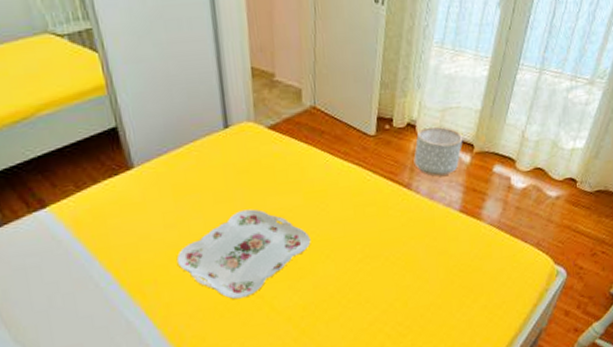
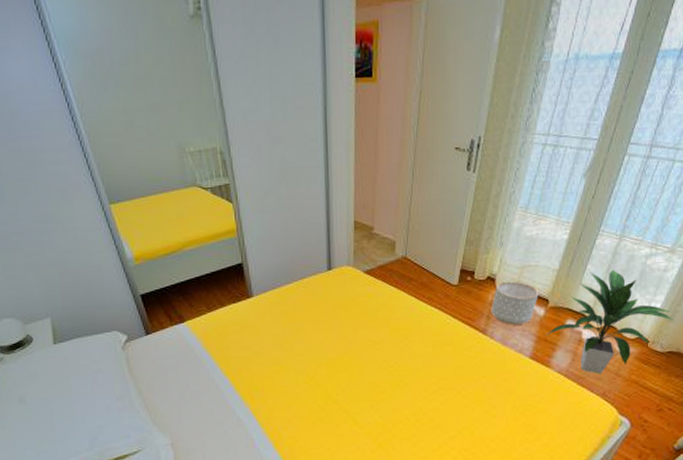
serving tray: present [176,209,311,300] -> none [280,338,393,412]
indoor plant: none [474,106,600,222] -> present [546,269,674,374]

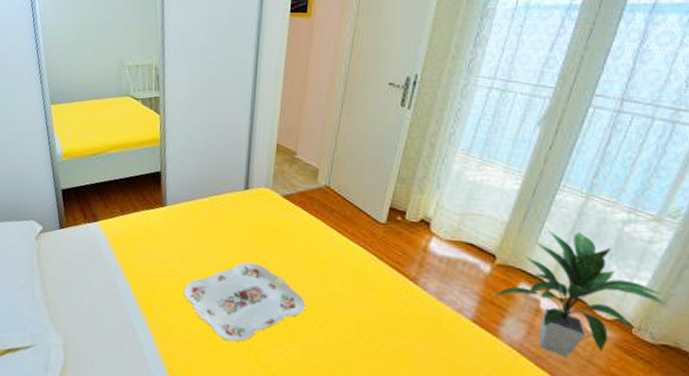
serving tray: none [280,338,393,412] -> present [183,262,306,342]
planter: present [491,281,539,325] -> none [424,227,484,280]

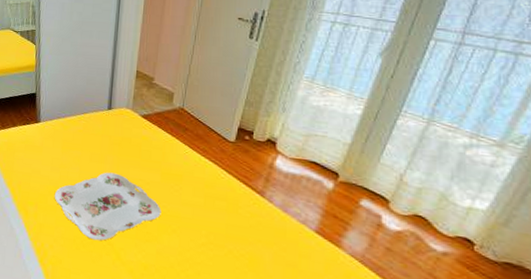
indoor plant: present [493,231,668,357] -> none [336,152,511,269]

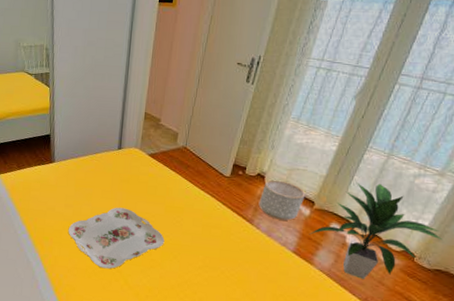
planter: none [270,146,327,194] -> present [258,179,306,221]
indoor plant: none [336,152,511,269] -> present [310,182,443,279]

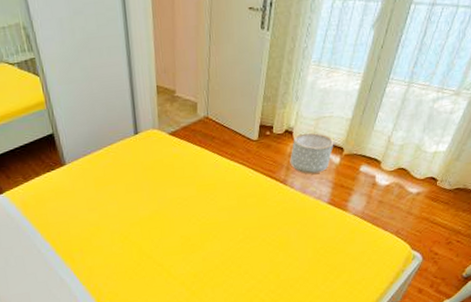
serving tray: present [68,207,165,269] -> none [97,198,202,267]
indoor plant: present [310,182,443,279] -> none [342,115,461,214]

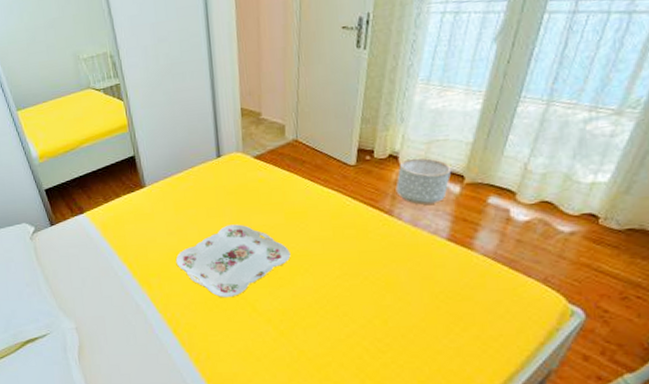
serving tray: none [97,198,202,267] -> present [176,224,291,298]

